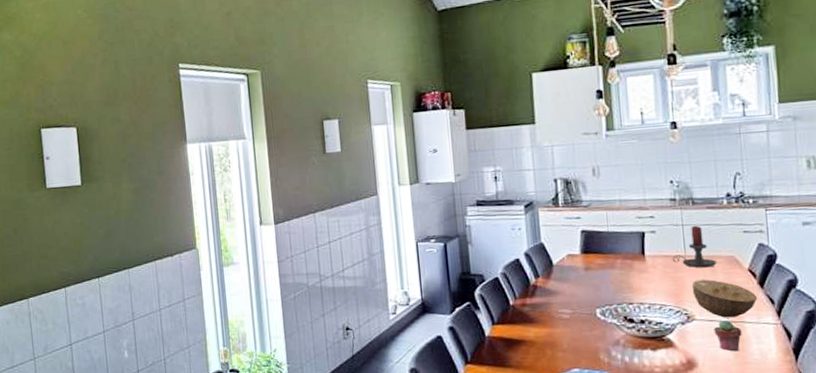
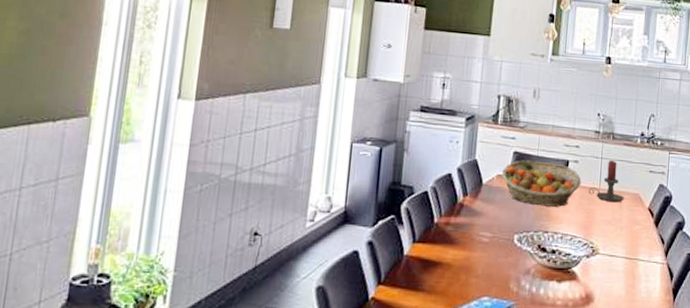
fruit basket: none [571,236,663,279] -> present [501,160,582,207]
bowl: present [692,279,758,318] -> none [600,214,652,254]
potted succulent: present [714,320,742,352] -> none [612,257,635,289]

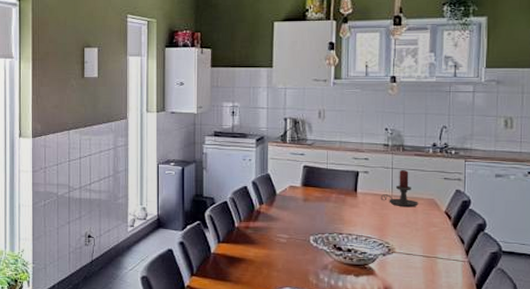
fruit basket: present [501,160,582,207] -> none [293,172,373,212]

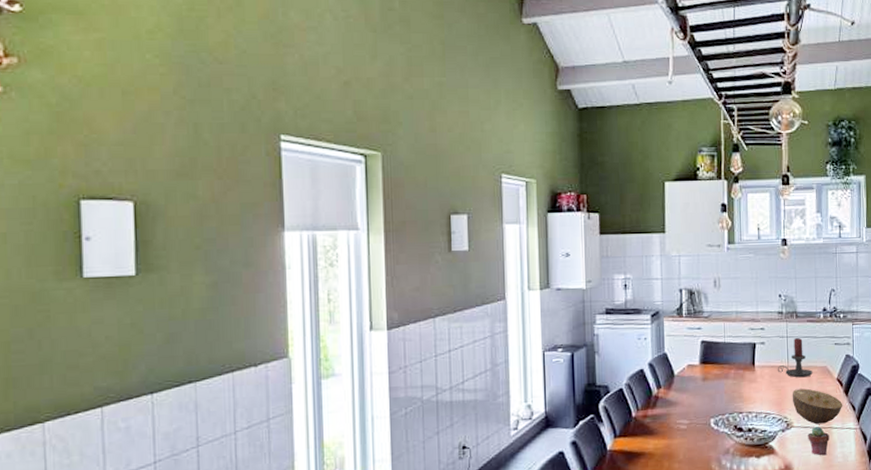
bowl: none [395,218,451,253] -> present [792,388,843,425]
potted succulent: none [410,255,434,283] -> present [808,427,830,456]

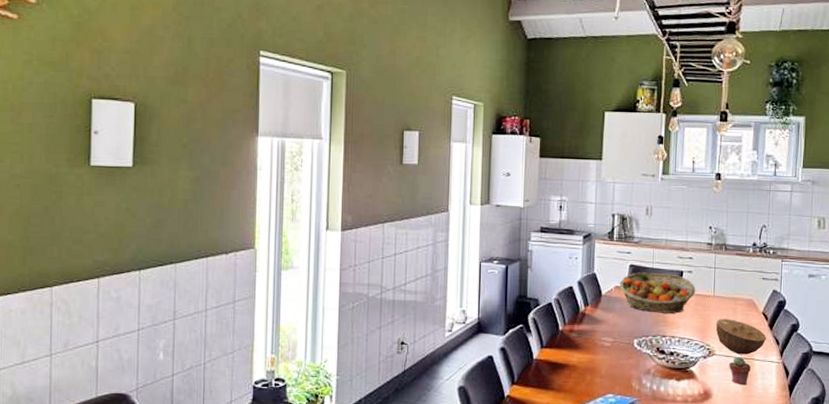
fruit basket: none [691,347,770,389] -> present [619,272,696,313]
candle holder: present [777,337,813,378] -> none [703,269,738,308]

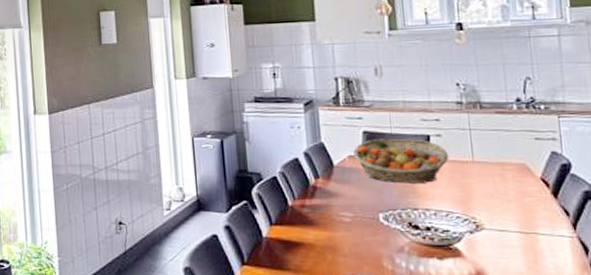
bowl: present [715,319,767,355] -> none [481,187,552,228]
potted succulent: present [729,357,751,385] -> none [505,231,535,265]

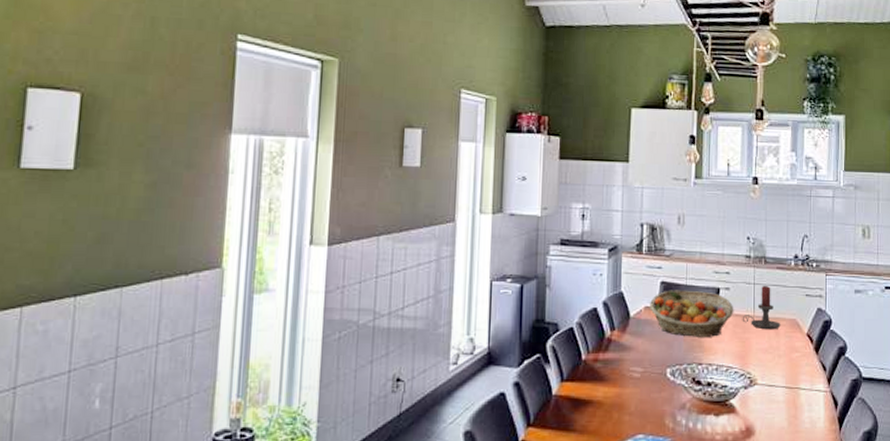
candle holder: none [459,130,507,175] -> present [742,285,781,330]

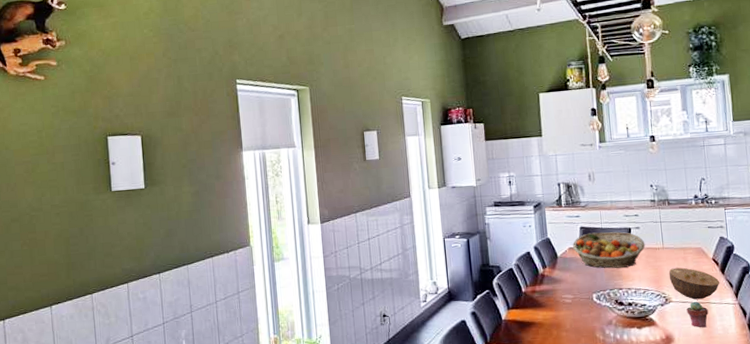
candle holder: present [742,285,781,330] -> none [653,222,688,258]
bowl: none [757,342,813,383] -> present [669,267,720,300]
potted succulent: none [773,386,796,419] -> present [686,302,709,328]

